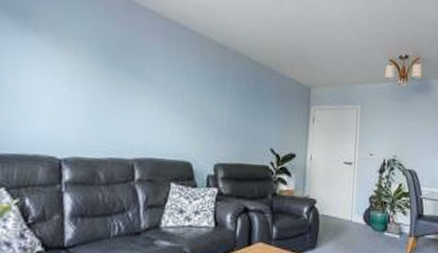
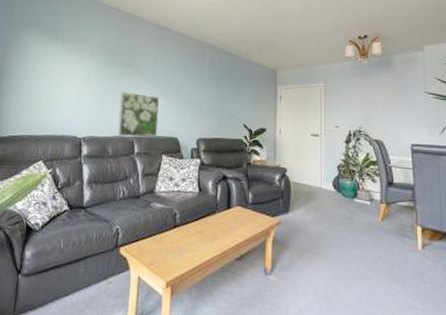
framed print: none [112,101,169,162] -> present [117,91,159,138]

